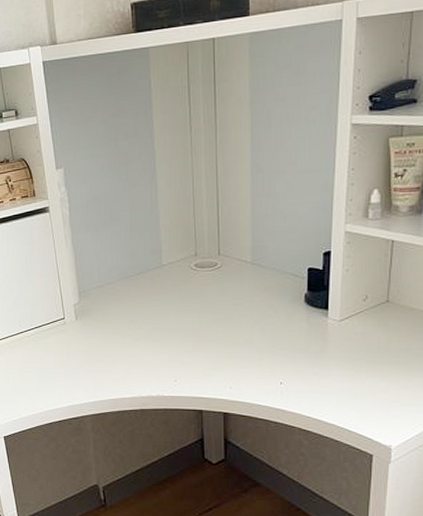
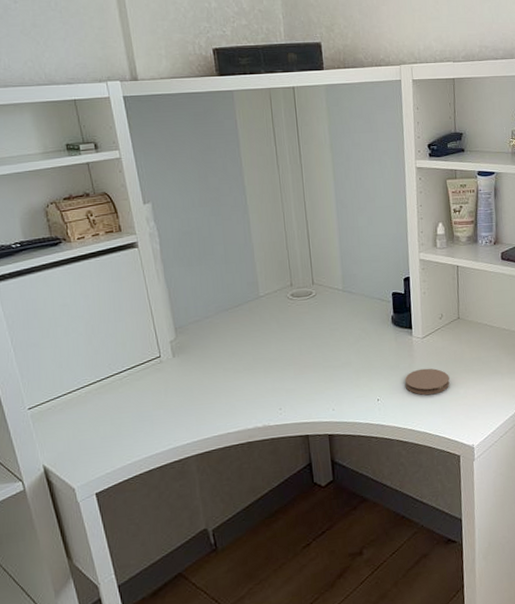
coaster: none [313,354,369,385] -> present [405,368,450,396]

